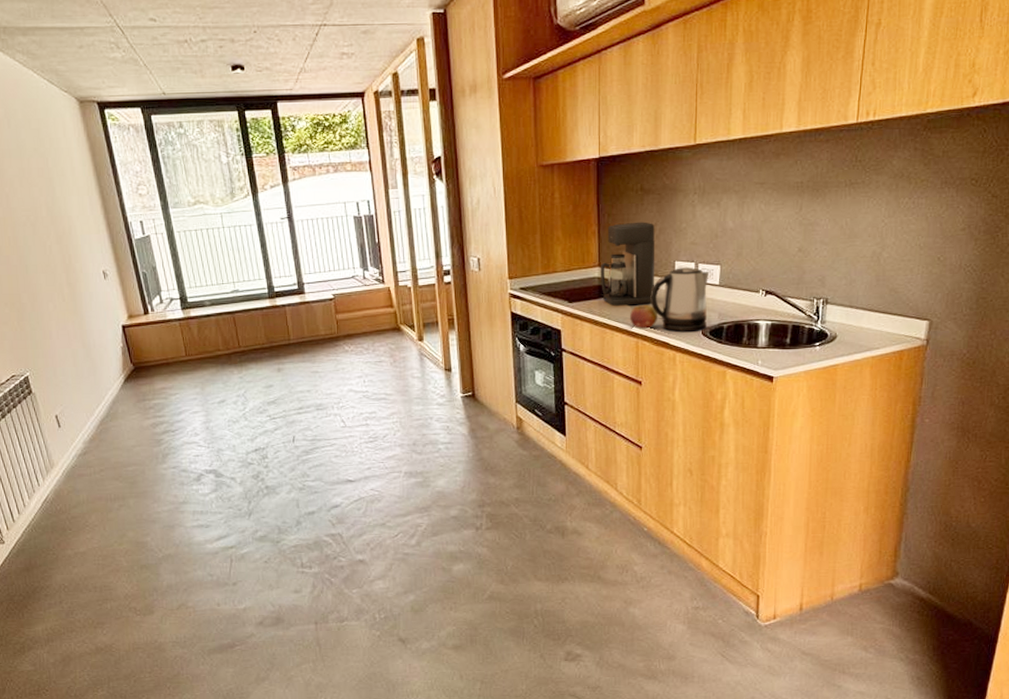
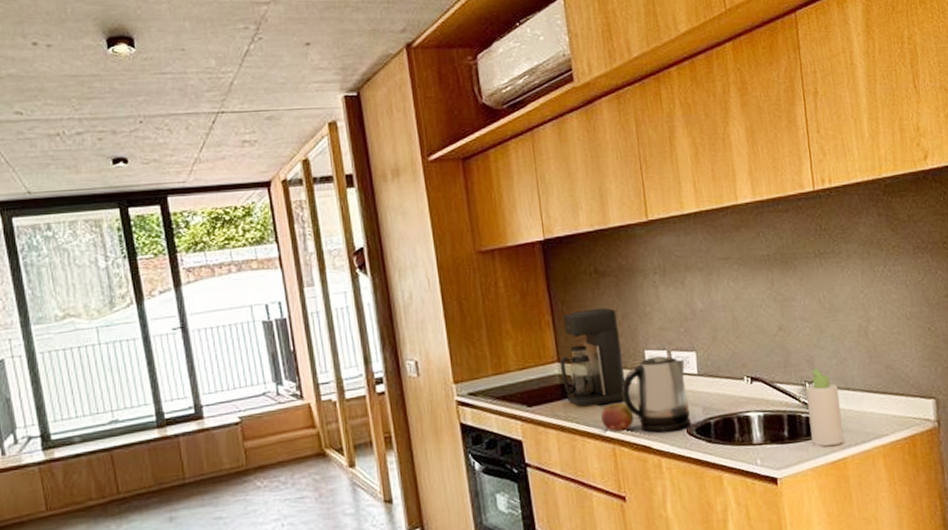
bottle: none [809,281,842,353] -> present [805,362,844,446]

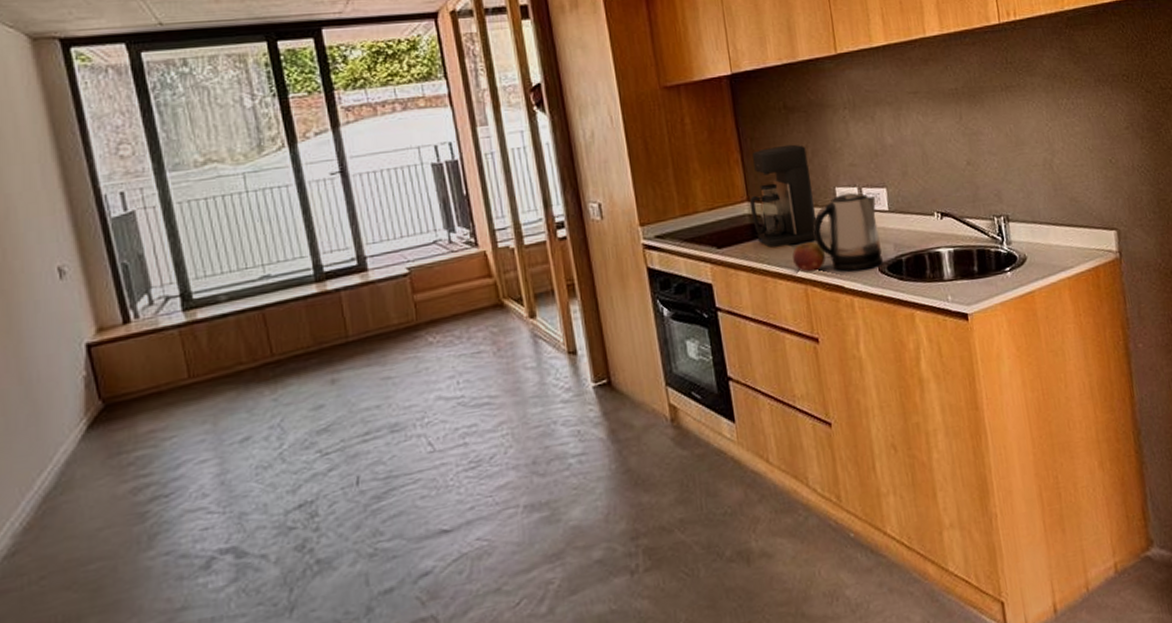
bottle: present [805,362,844,446] -> none [994,196,1031,280]

